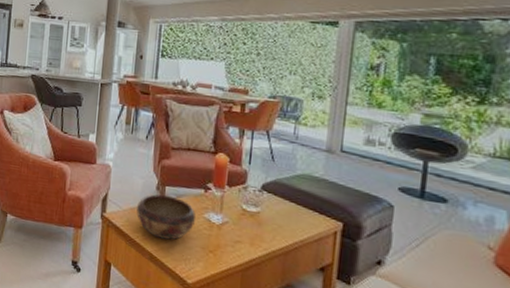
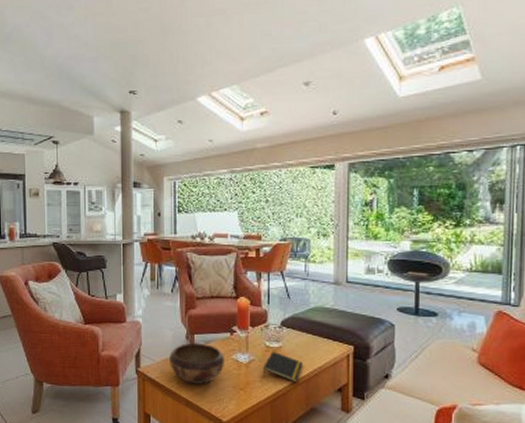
notepad: none [236,215,282,254] -> present [262,351,302,383]

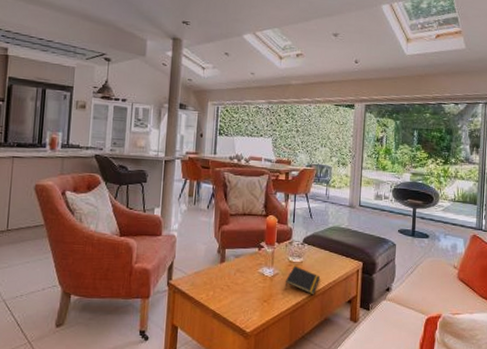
decorative bowl: present [169,342,225,384] -> none [200,256,252,297]

